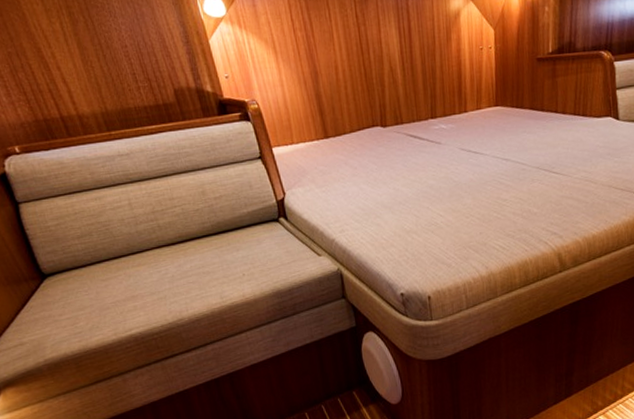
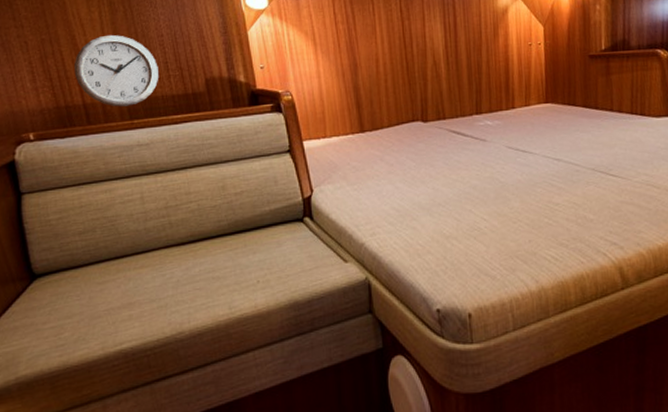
wall clock: none [45,46,129,119] -> present [74,34,158,107]

